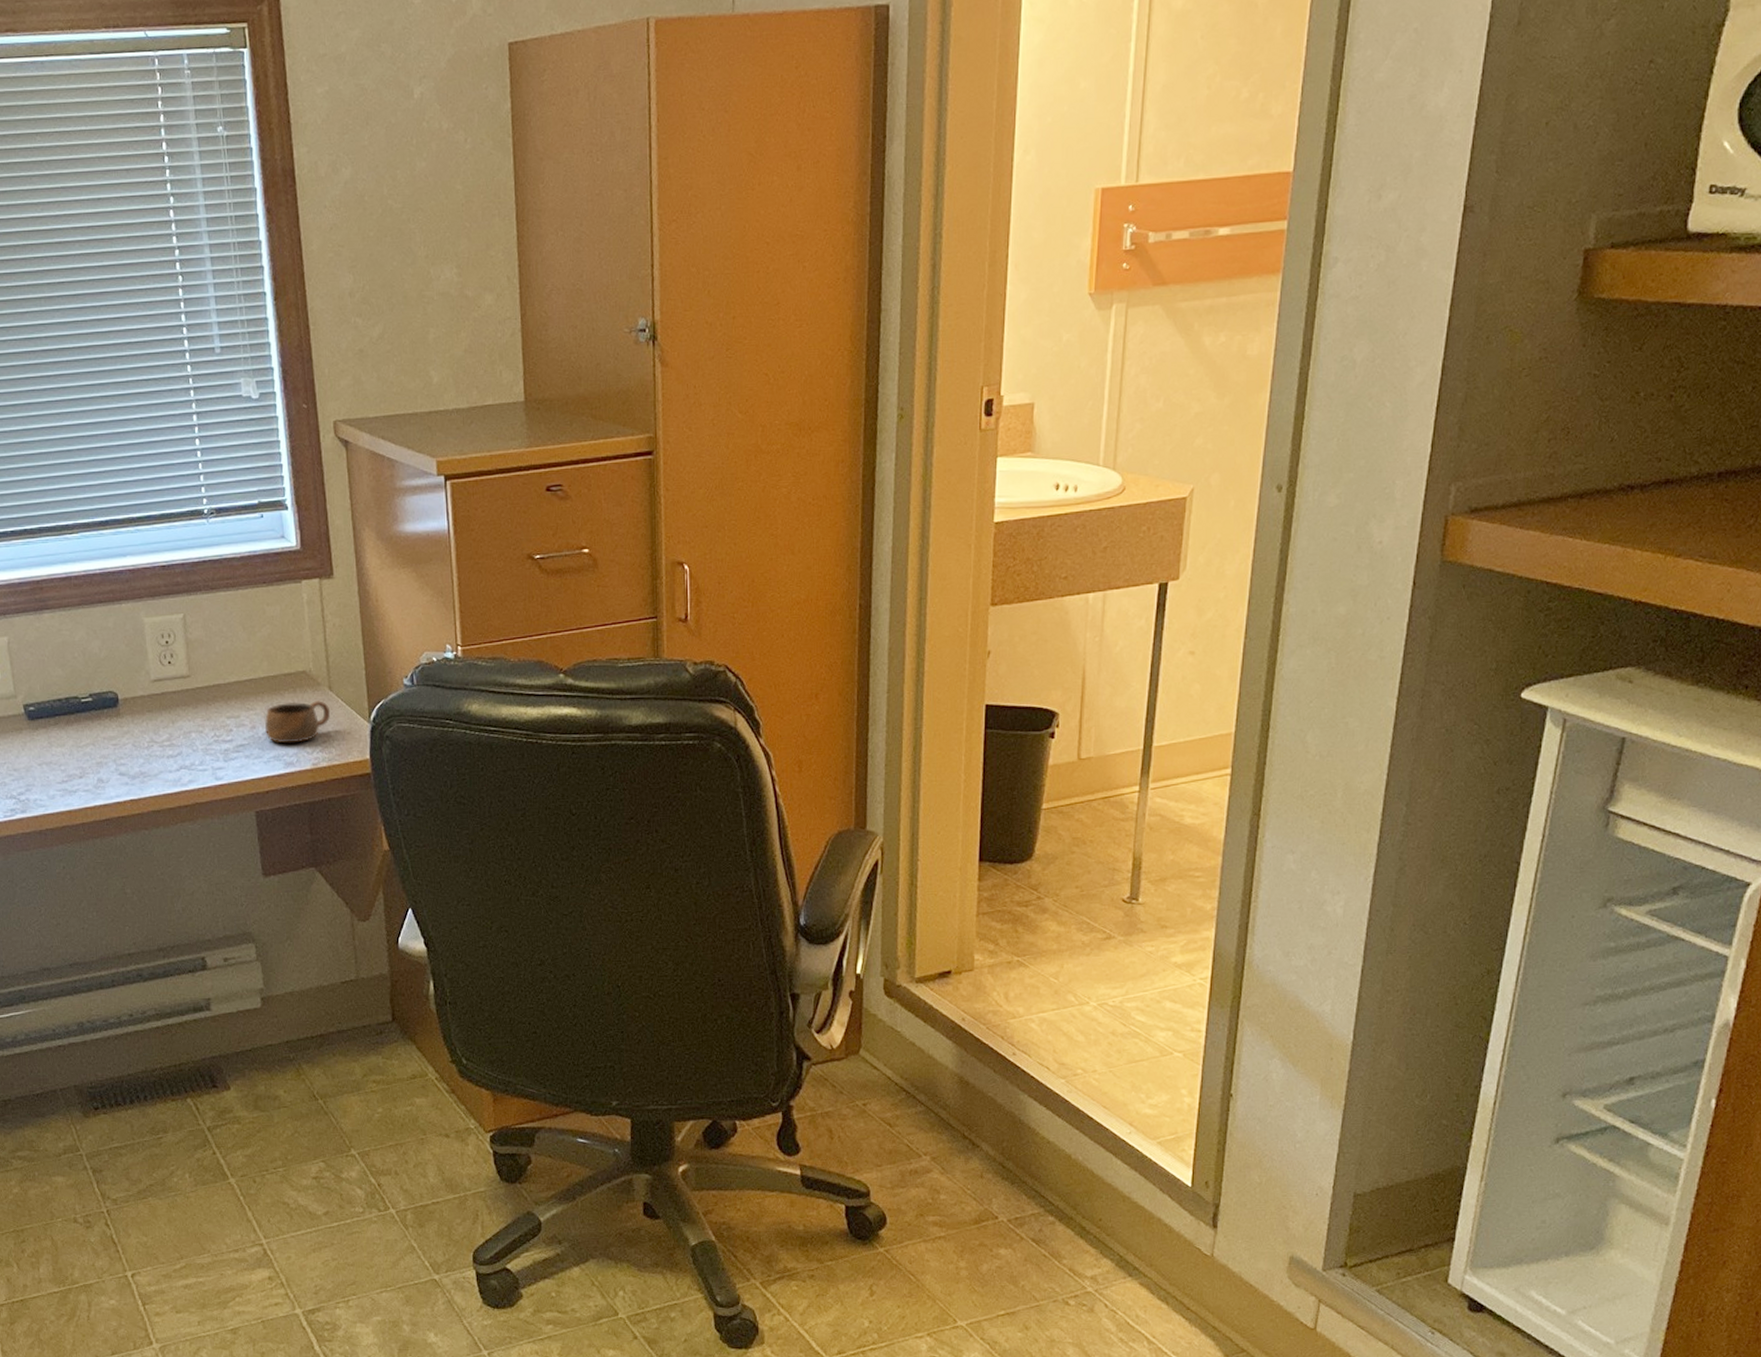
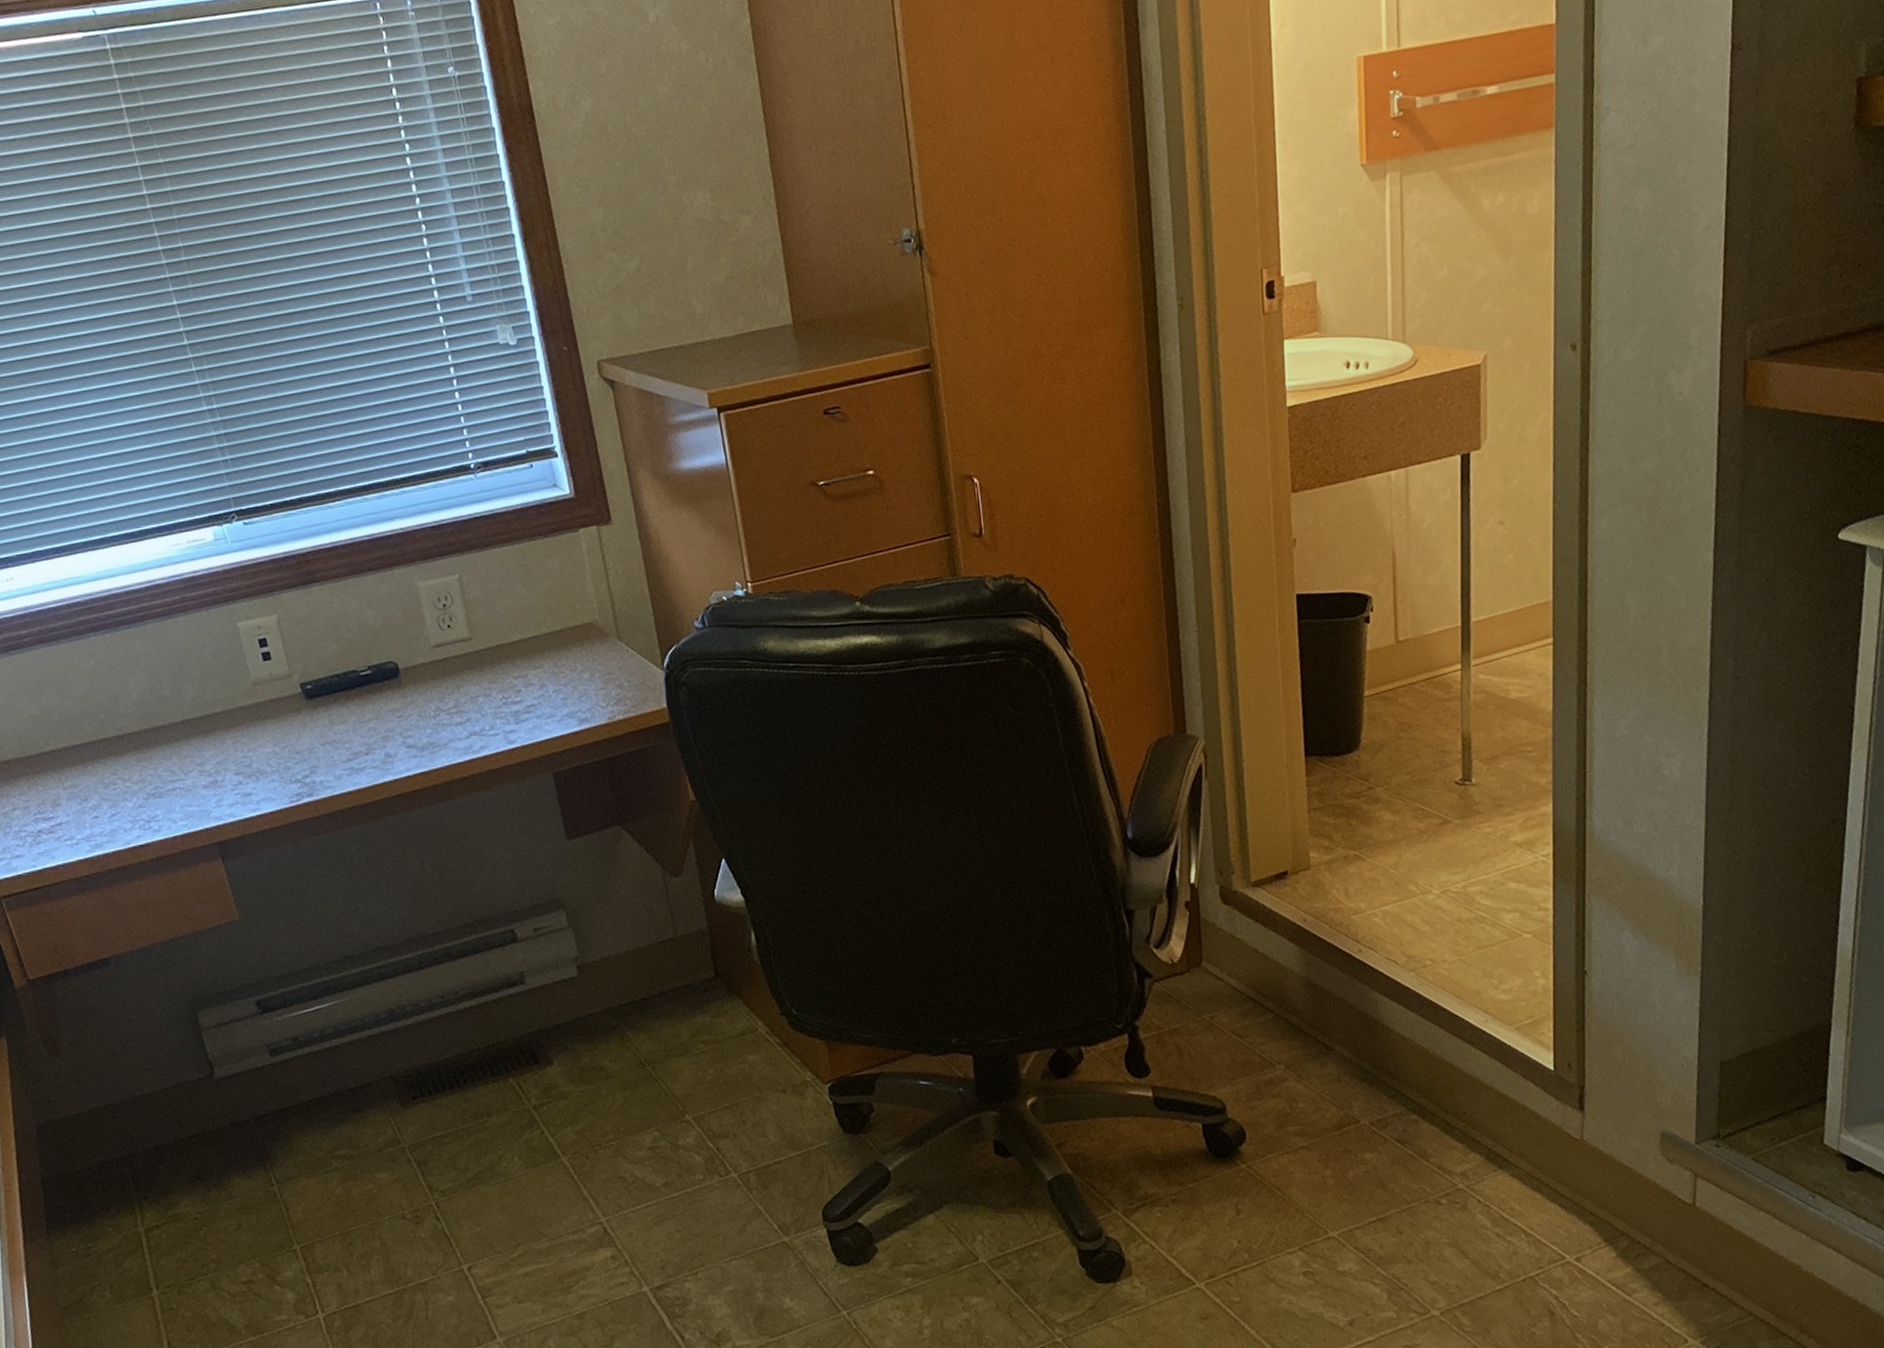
cup: present [264,700,331,744] -> none [554,651,622,701]

